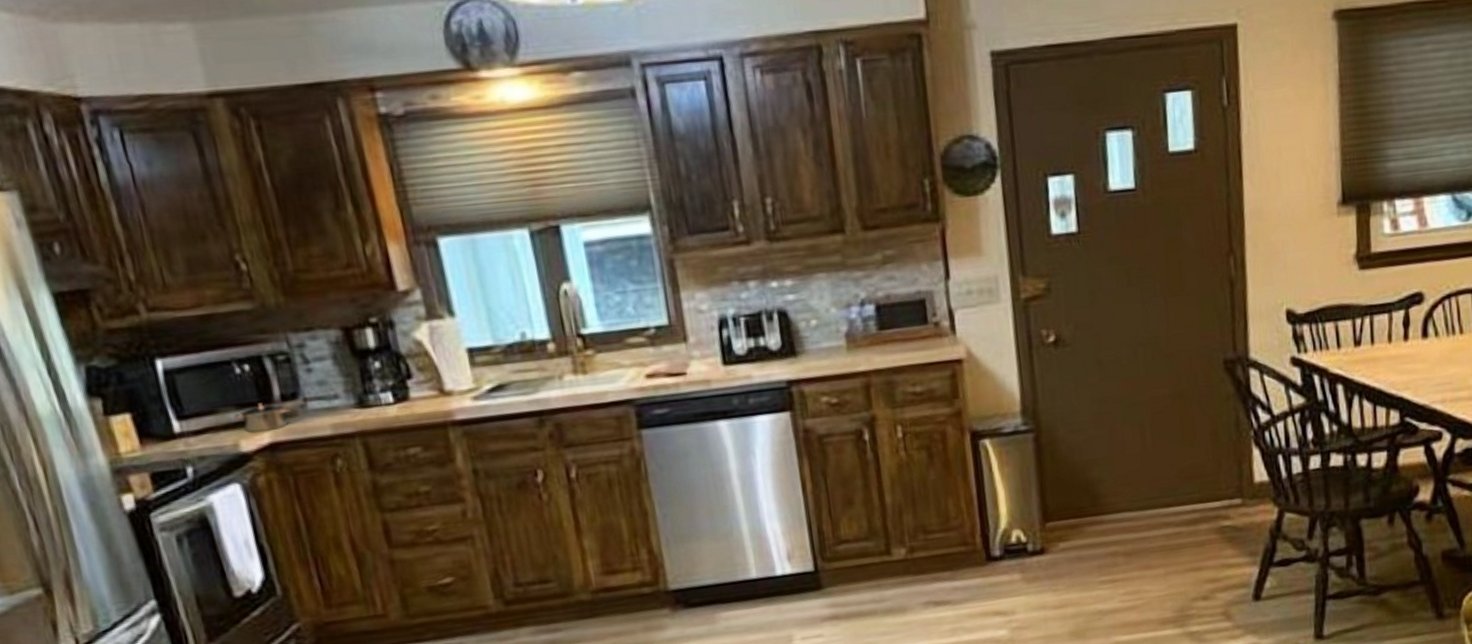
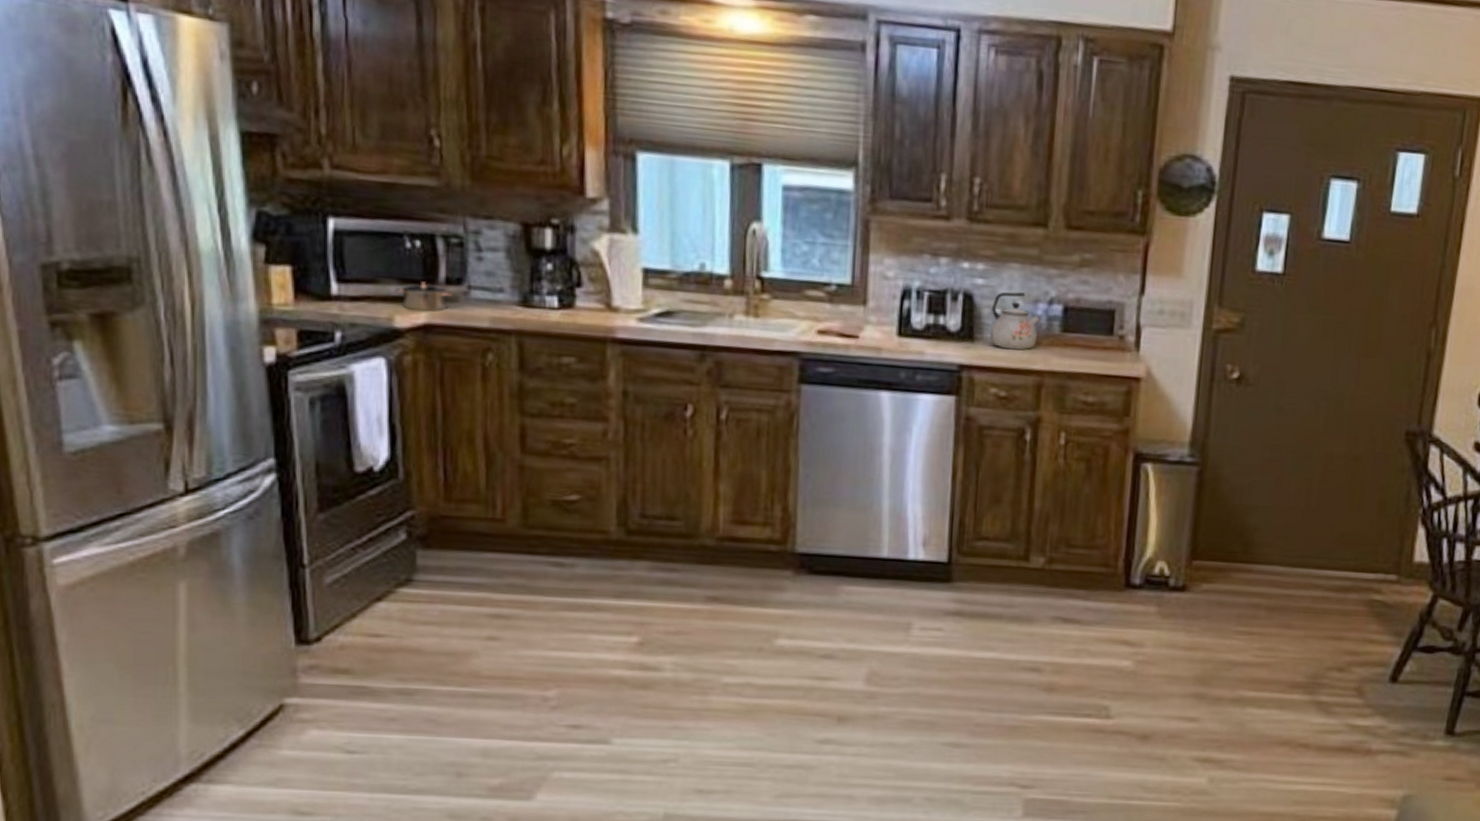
kettle: none [807,300,857,357] -> present [990,291,1040,350]

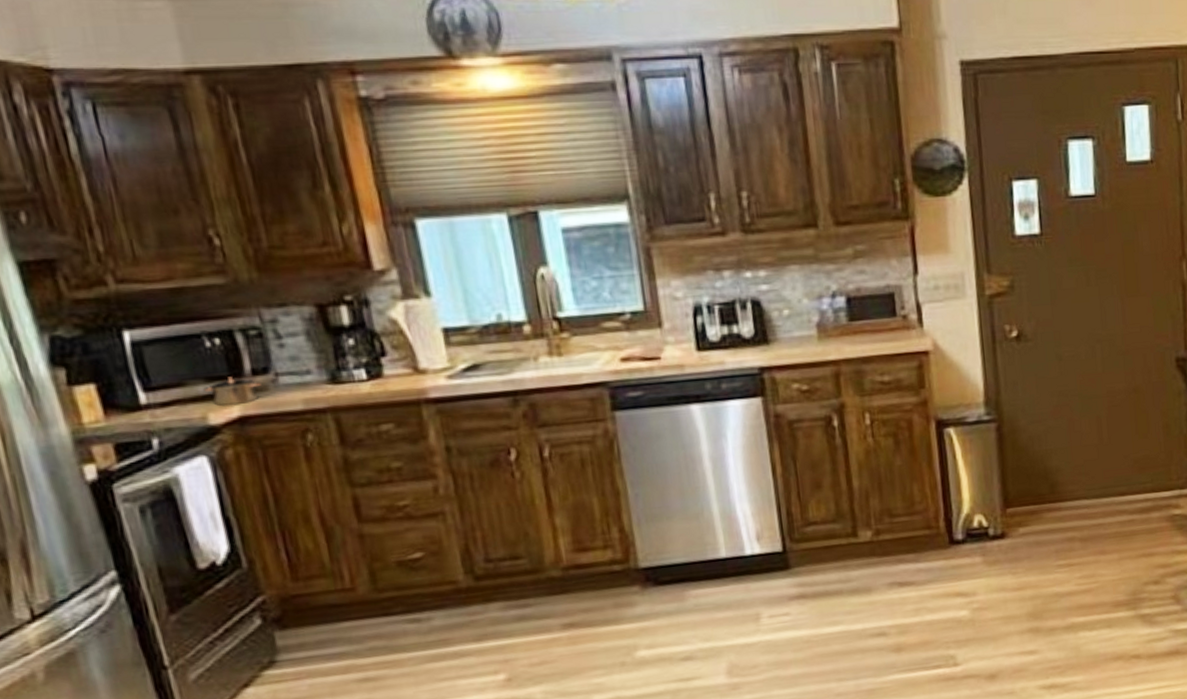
kettle: present [990,291,1040,350] -> none [780,291,828,346]

